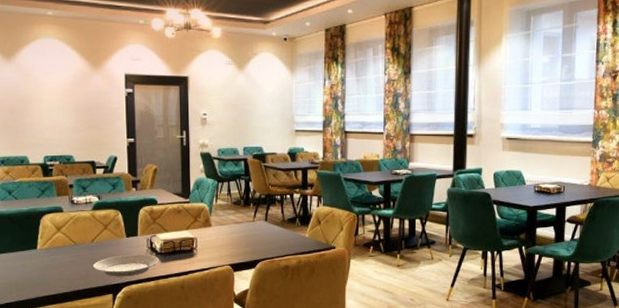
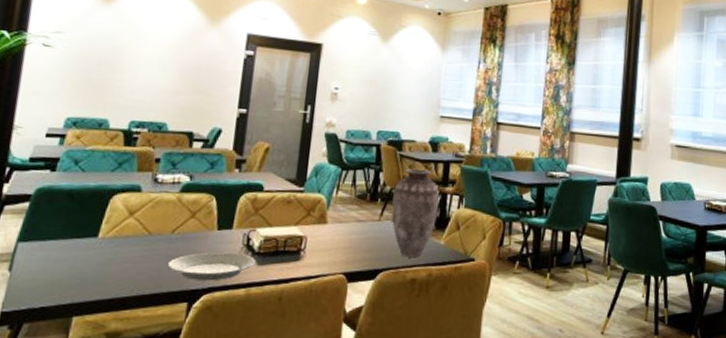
vase: none [263,176,302,248] -> present [391,168,440,257]

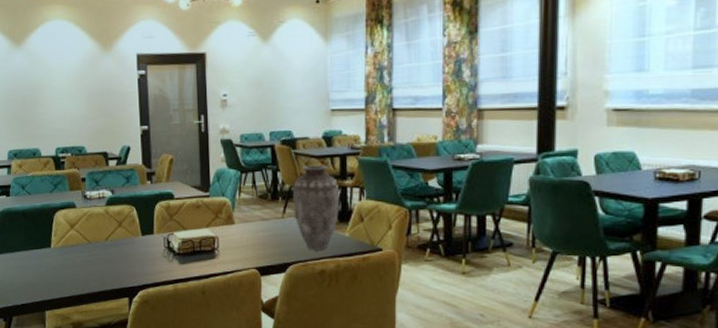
plate: present [168,252,255,281] -> none [108,254,177,279]

